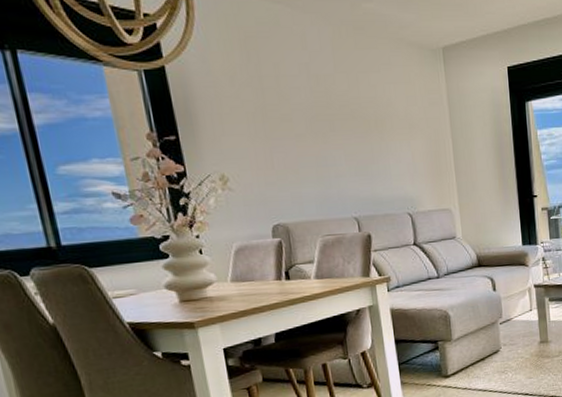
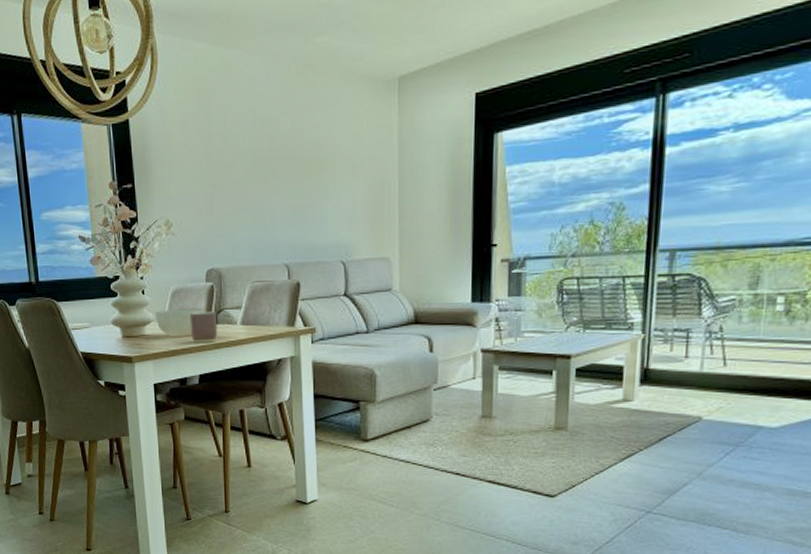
bowl: none [218,264,274,298] -> present [155,308,204,338]
mug: none [257,267,292,301] -> present [189,311,218,343]

